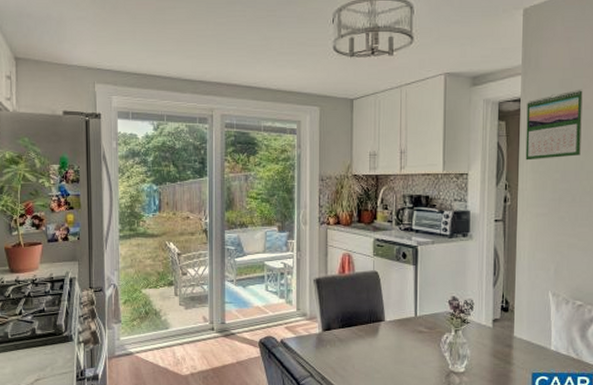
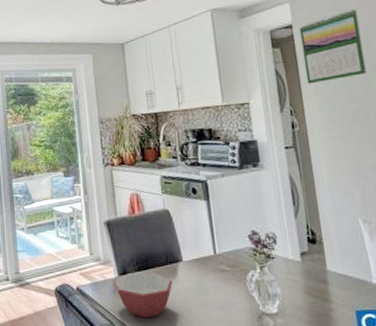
bowl: none [317,330,374,372] -> present [113,272,173,319]

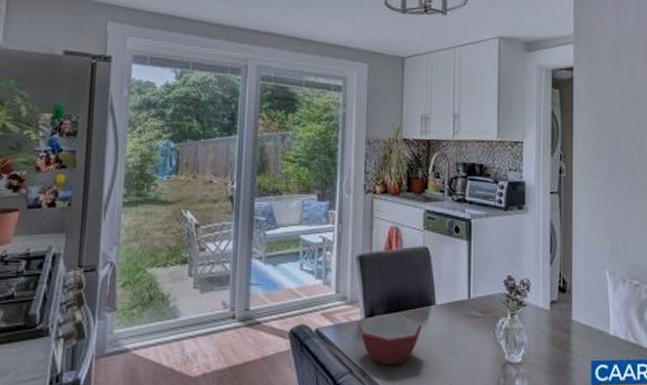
calendar: present [299,8,367,84] -> none [579,61,632,131]

